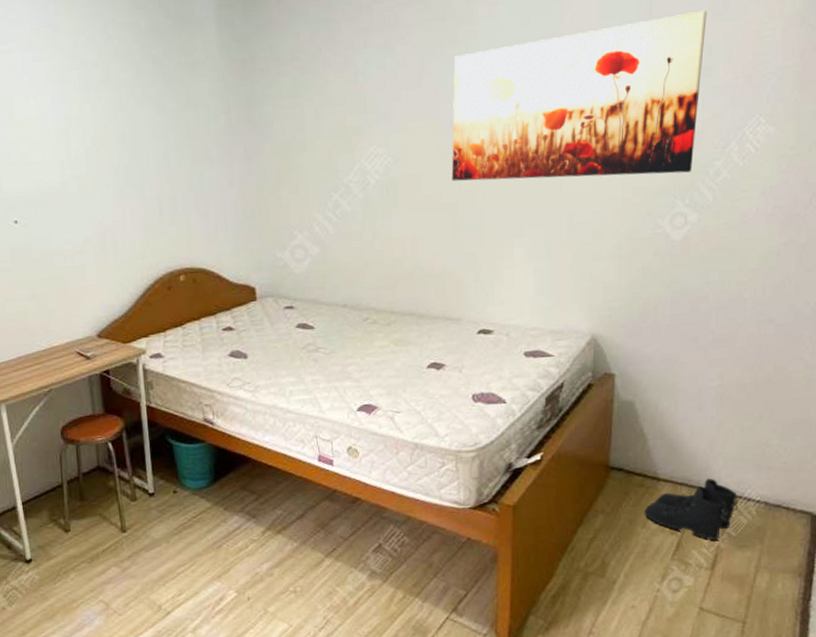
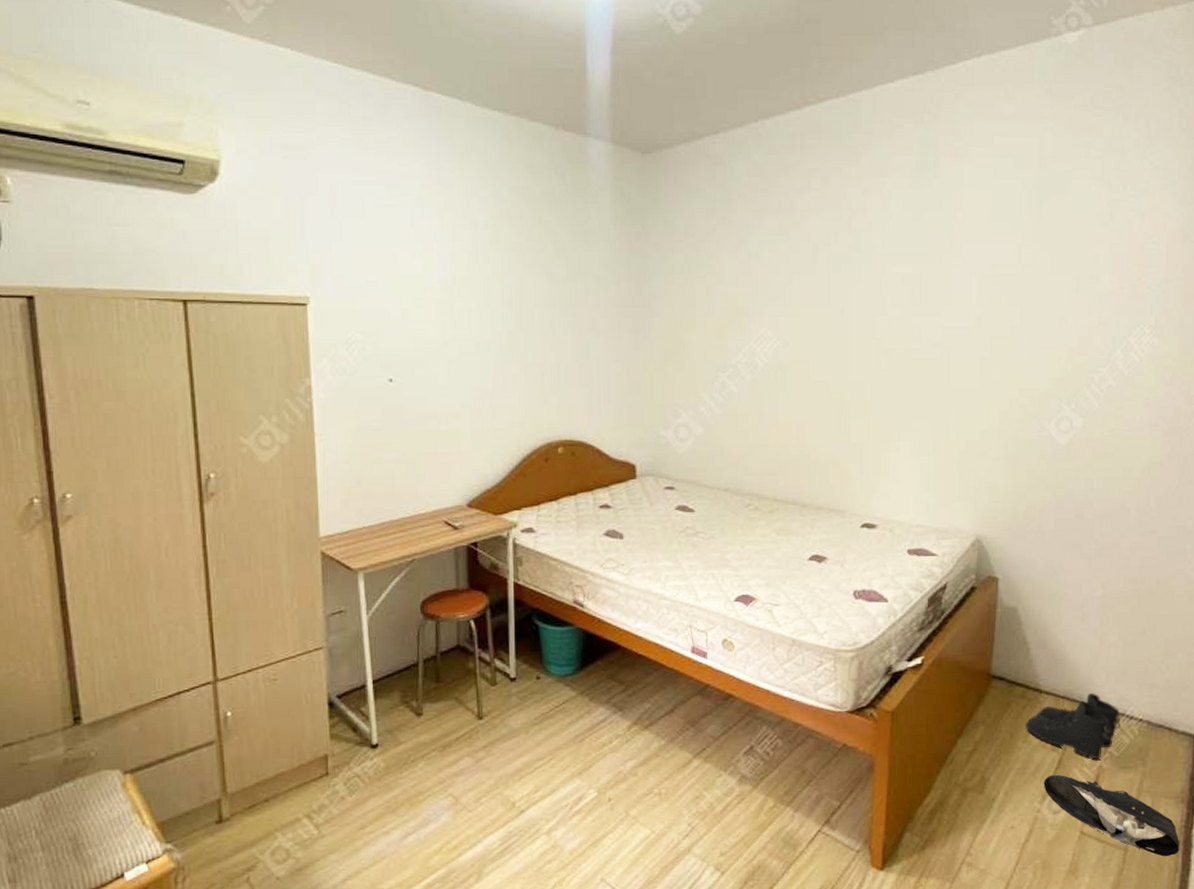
wall art: present [451,10,707,181] -> none [840,219,1094,377]
shoe: none [663,556,798,627] -> present [1043,774,1180,857]

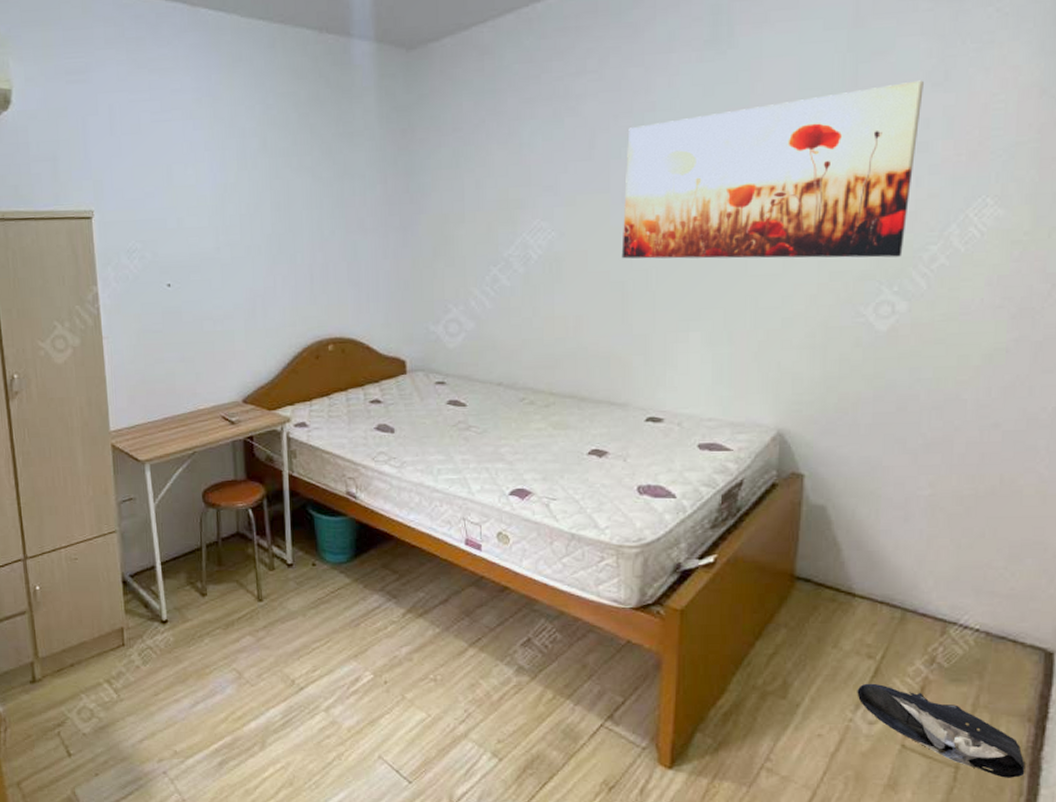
wall art: none [840,219,1094,377] -> present [621,80,924,259]
boots: present [1025,692,1121,760] -> none [834,598,952,670]

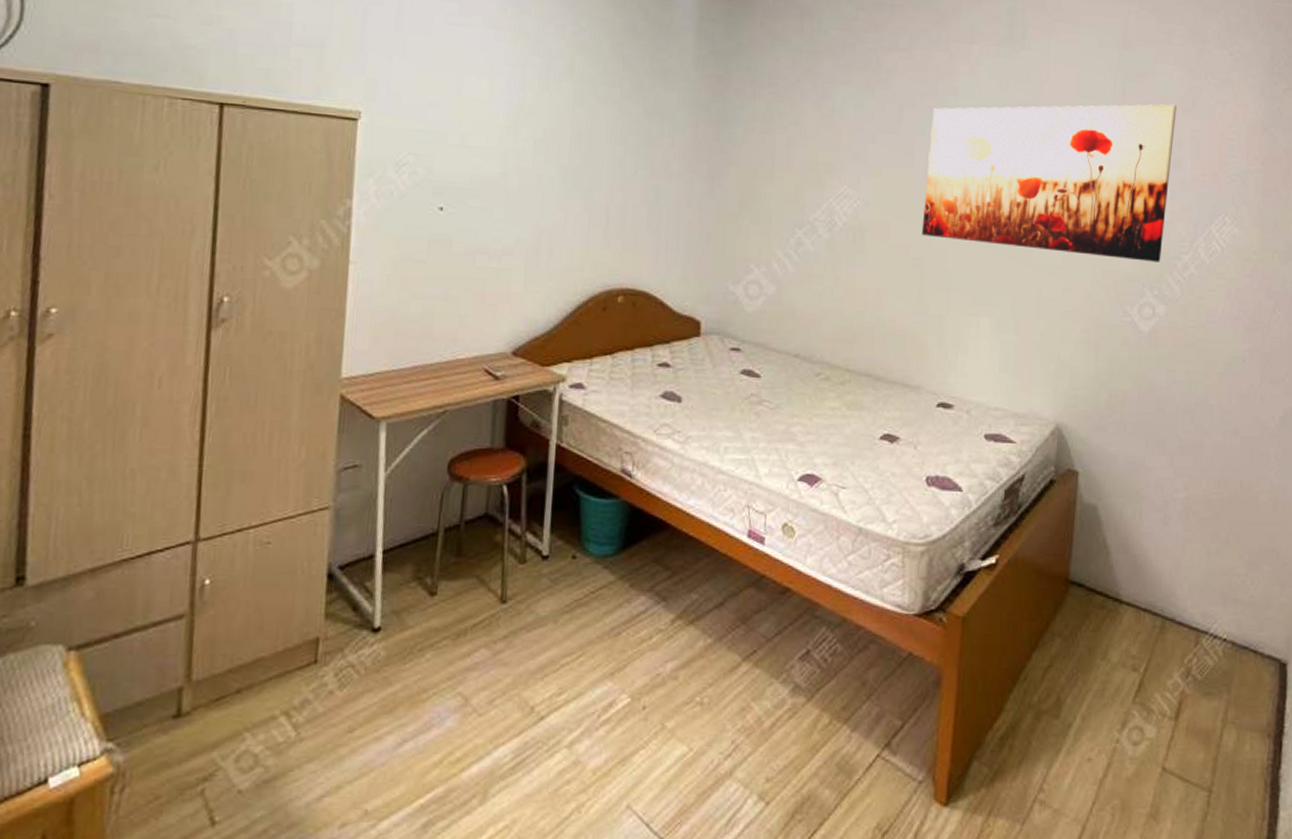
shoe: present [857,683,1026,778] -> none [1123,698,1267,801]

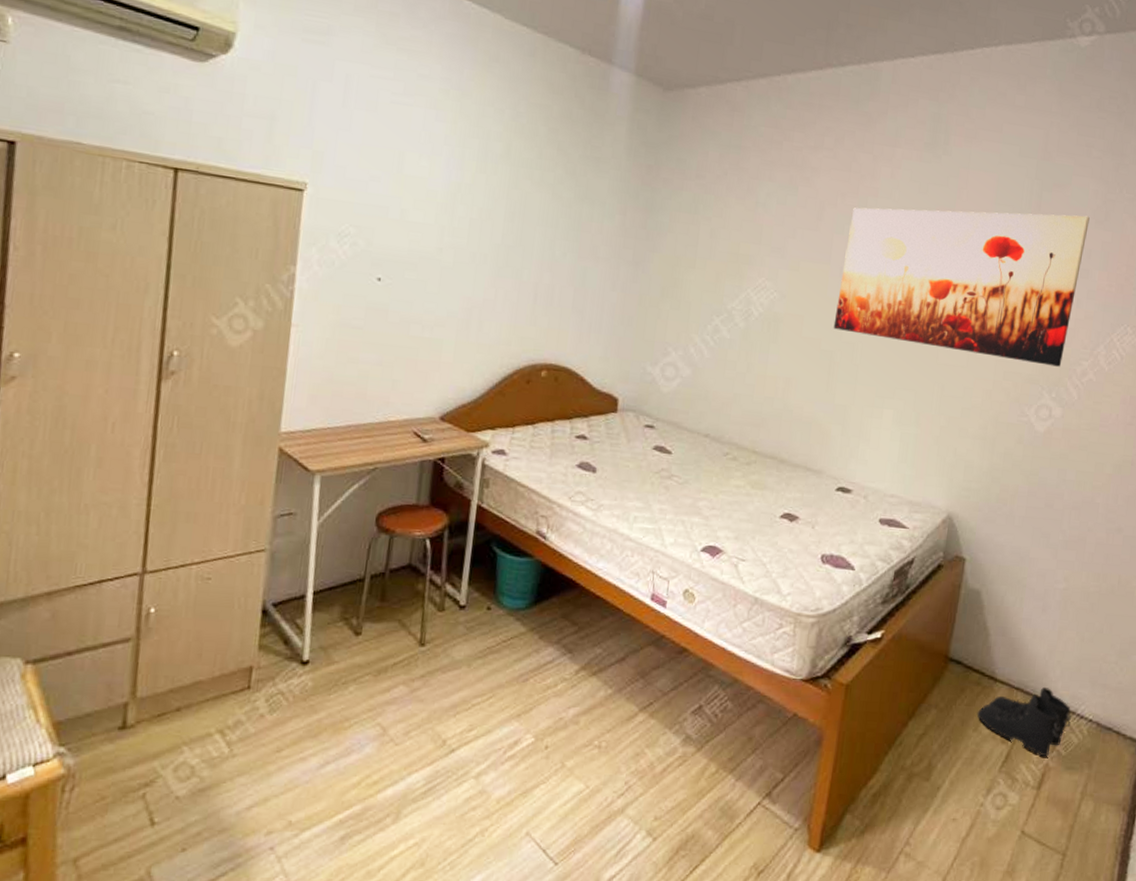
boots: none [1104,606,1204,684] -> present [977,686,1071,757]

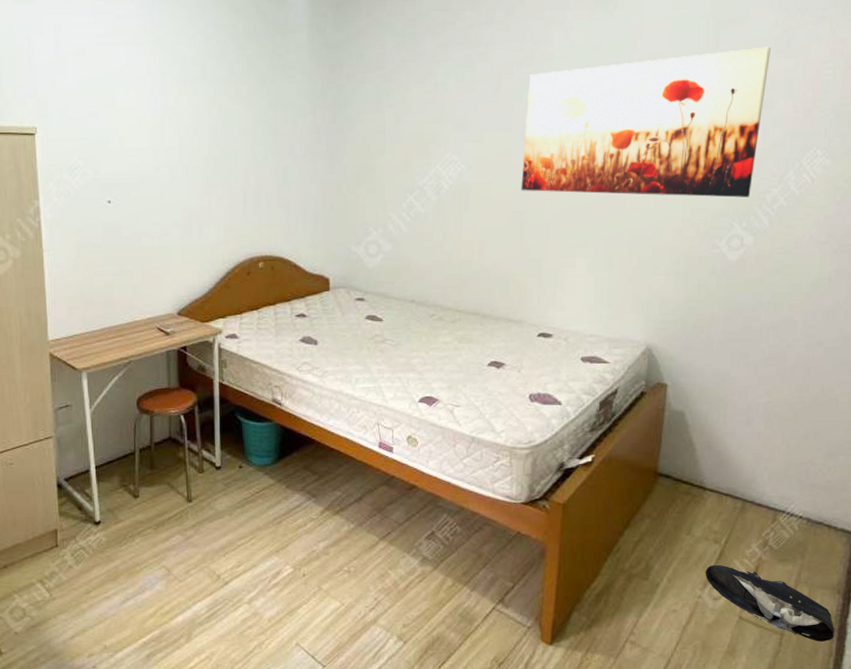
boots: present [977,686,1071,757] -> none [688,491,781,552]
shoe: none [989,768,1118,866] -> present [705,564,835,642]

